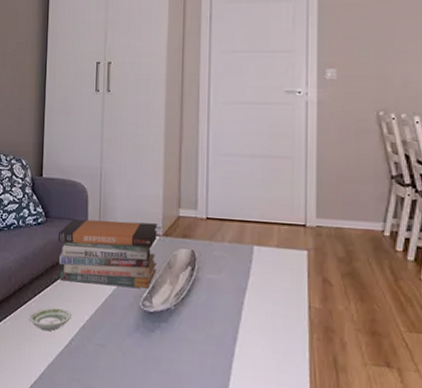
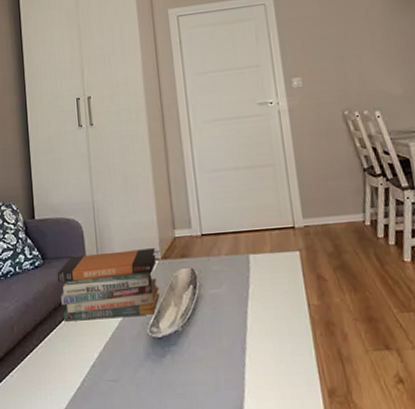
saucer: present [28,307,71,331] -> none [36,350,80,377]

